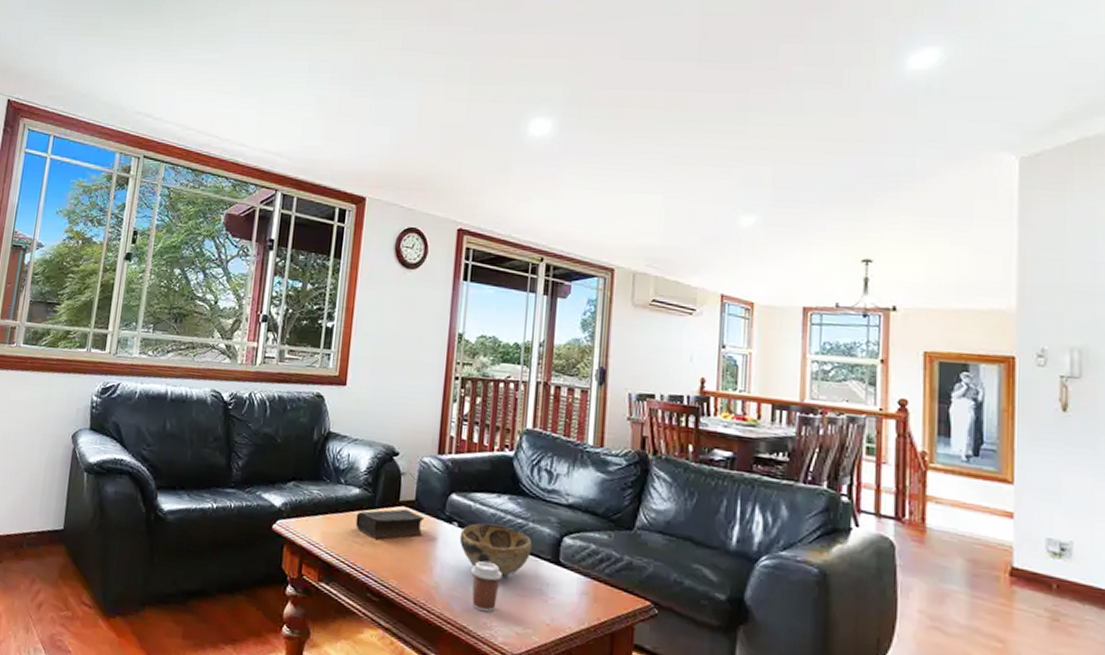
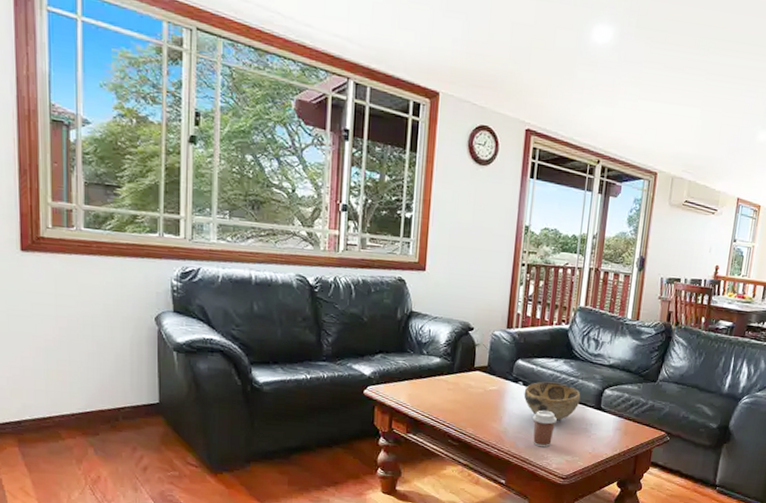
book: present [355,508,424,540] -> none [437,373,495,398]

